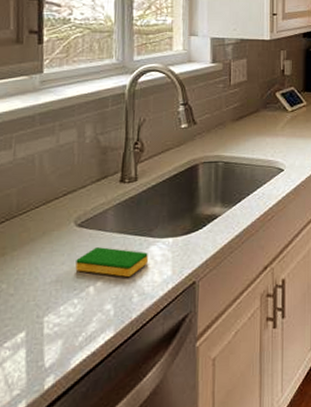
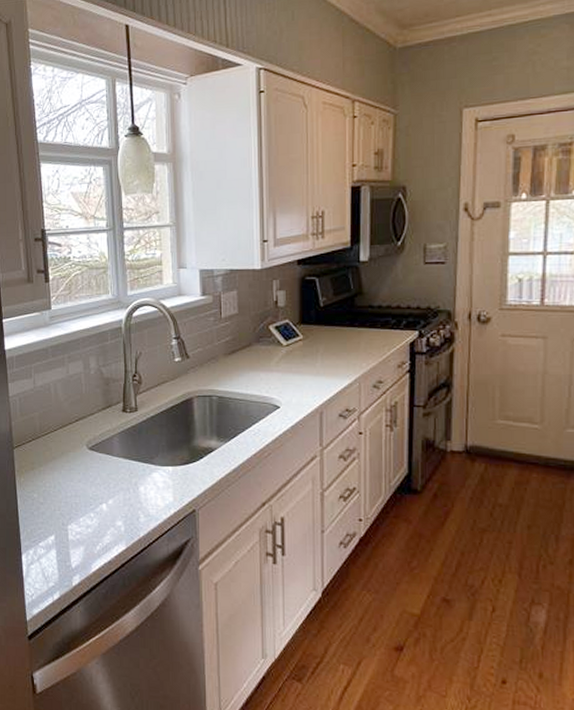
dish sponge: present [75,247,148,277] -> none [90,470,151,498]

